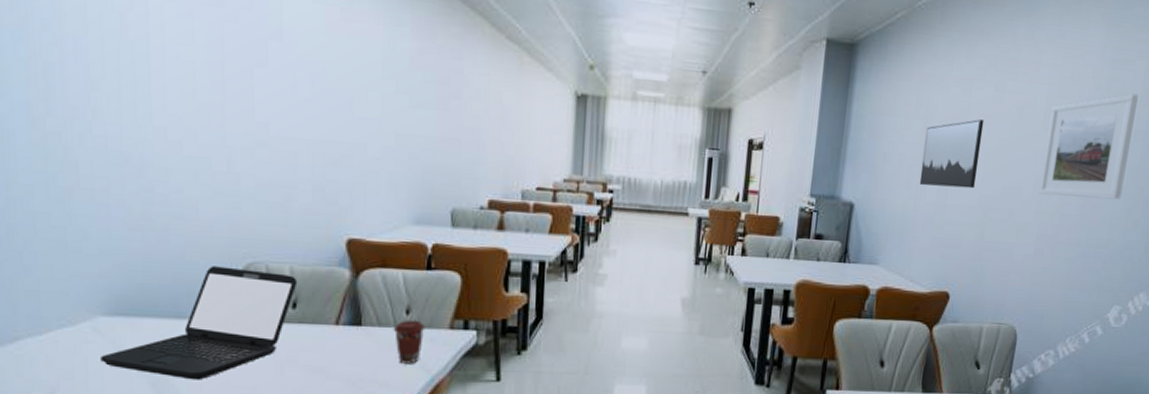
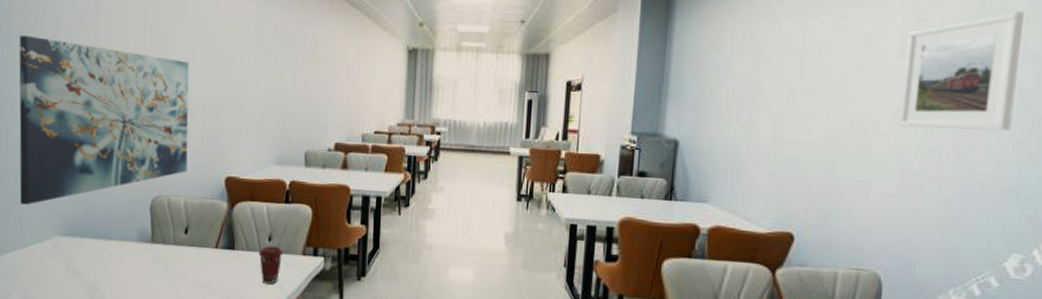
wall art: none [16,42,293,276] -> present [19,35,189,205]
laptop: present [101,266,298,380] -> none [56,198,190,290]
wall art: present [919,119,985,189] -> none [751,50,825,123]

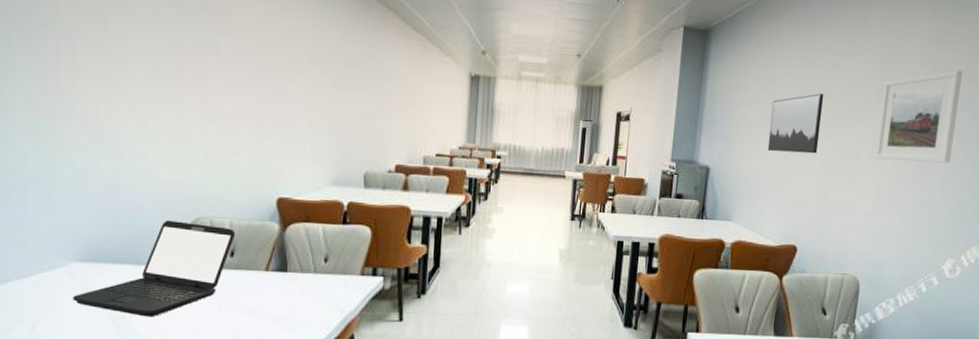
wall art: present [19,35,189,205] -> none [21,38,235,229]
laptop: none [56,198,190,290] -> present [73,220,236,317]
coffee cup: present [258,246,283,284] -> none [313,267,340,305]
wall art: none [751,50,825,123] -> present [767,93,824,154]

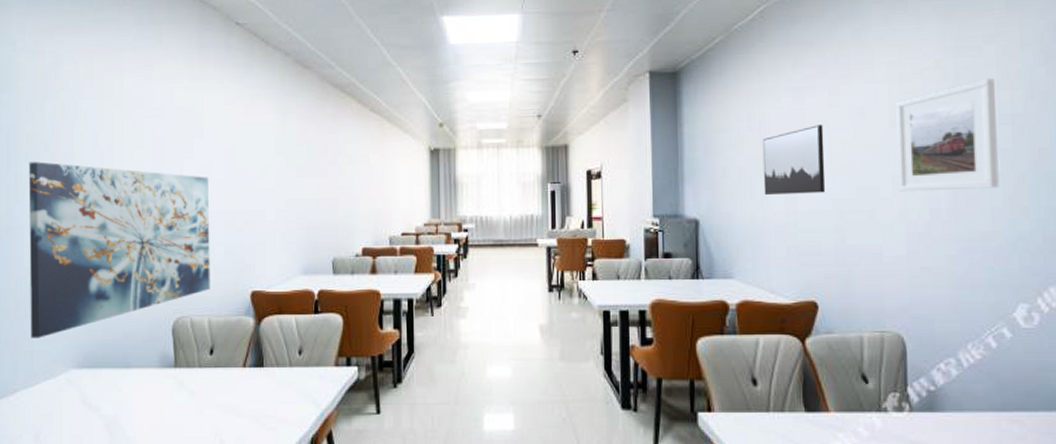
wall art: none [21,38,235,229] -> present [28,162,210,338]
laptop: present [73,220,236,317] -> none [71,322,214,421]

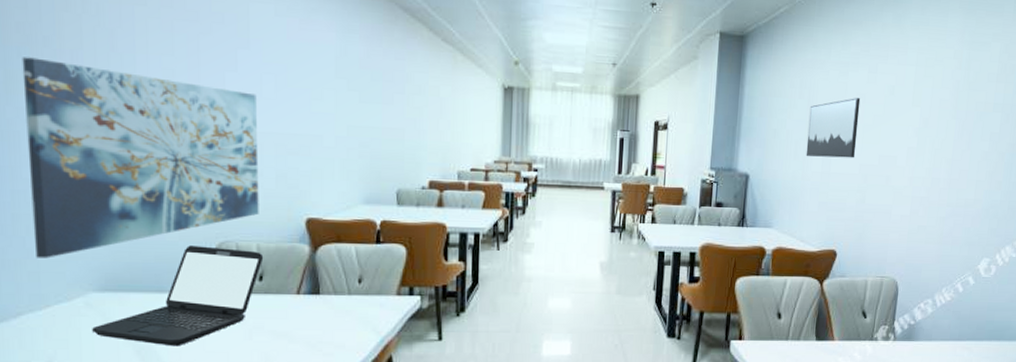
laptop: none [71,322,214,421] -> present [92,245,264,347]
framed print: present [896,78,999,192] -> none [912,71,995,164]

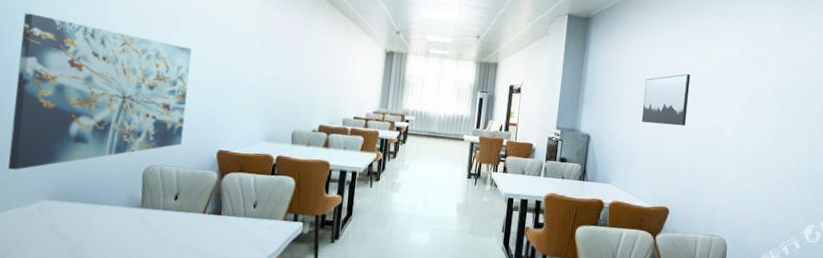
laptop: present [92,245,264,347] -> none [40,167,181,251]

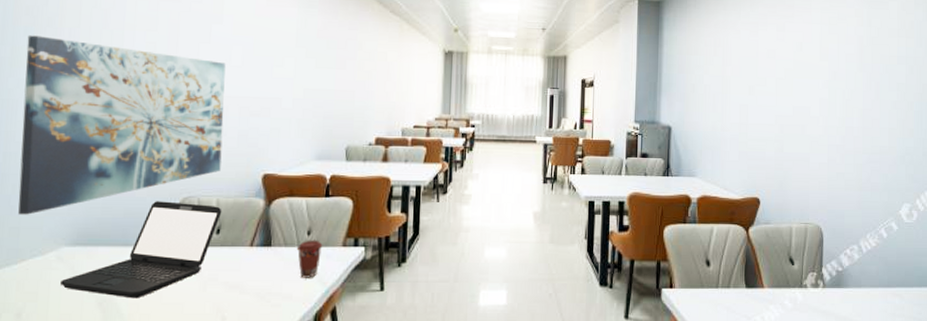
laptop: none [40,167,181,251] -> present [60,201,222,299]
coffee cup: none [243,212,267,246] -> present [296,240,323,278]
wall art: present [641,74,691,126] -> none [724,54,771,110]

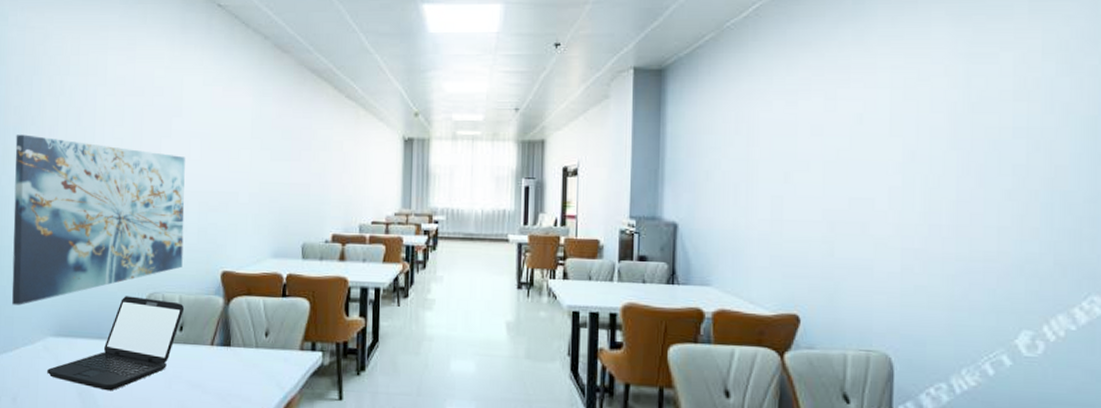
coffee cup: present [296,240,323,278] -> none [255,341,281,382]

